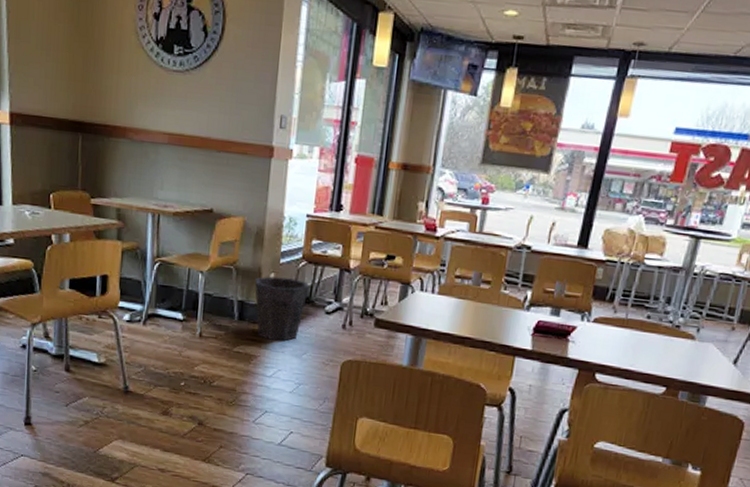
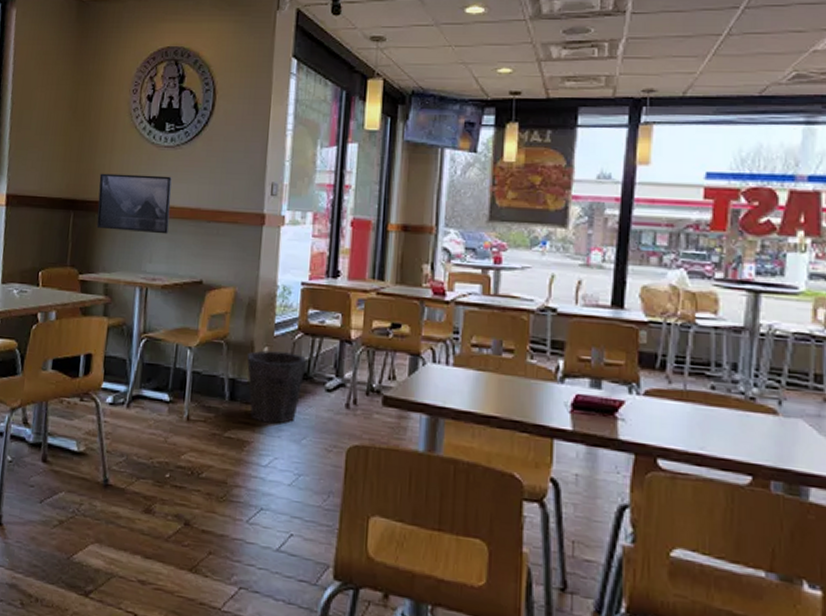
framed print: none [106,95,181,162] -> present [96,173,172,235]

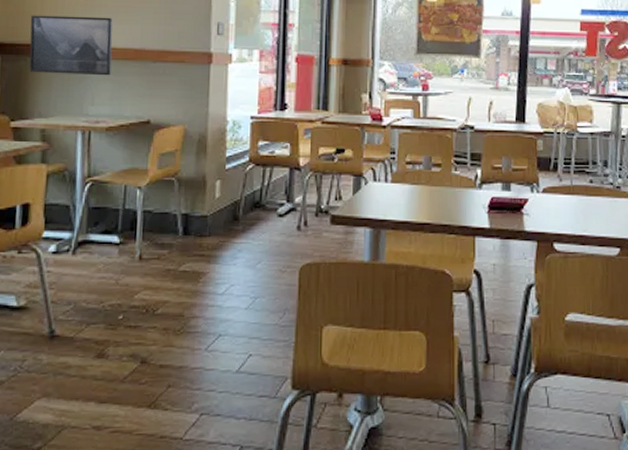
waste bin: present [247,350,307,424] -> none [199,184,259,253]

